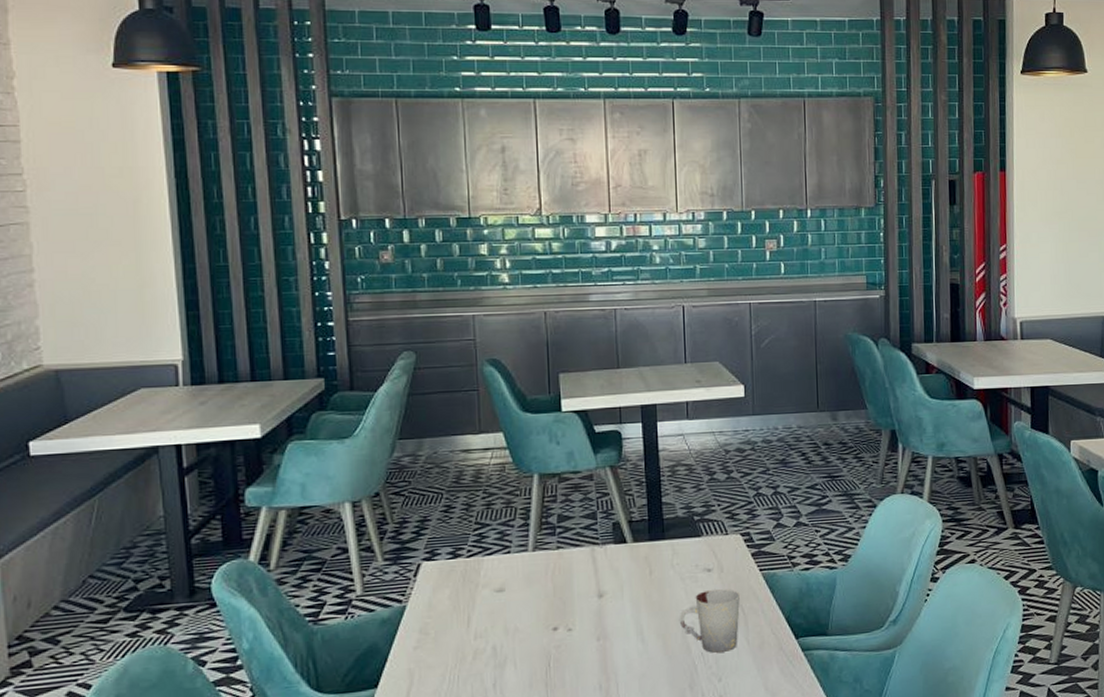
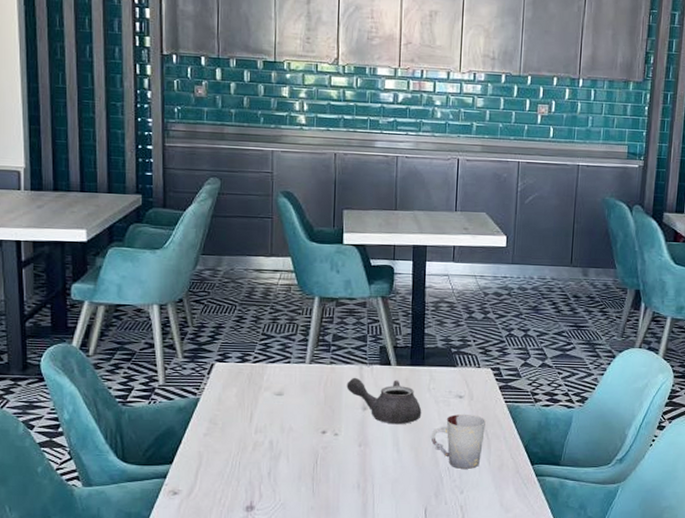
teapot: none [577,558,667,611] -> present [346,377,422,425]

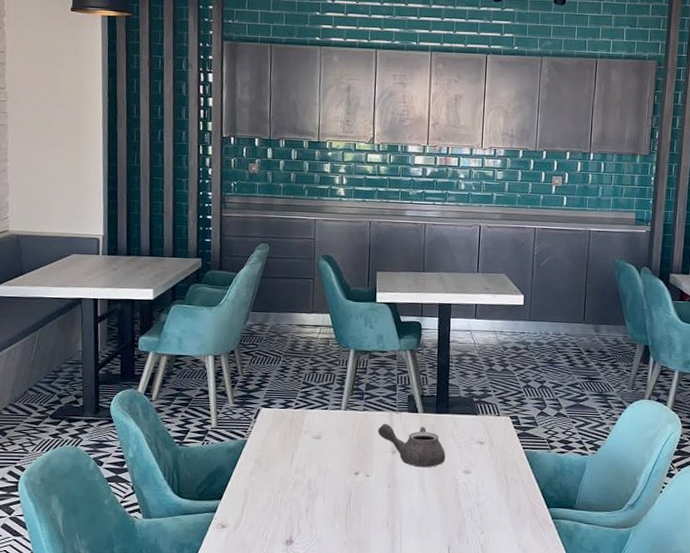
cup: present [430,413,487,469] -> none [454,458,506,511]

